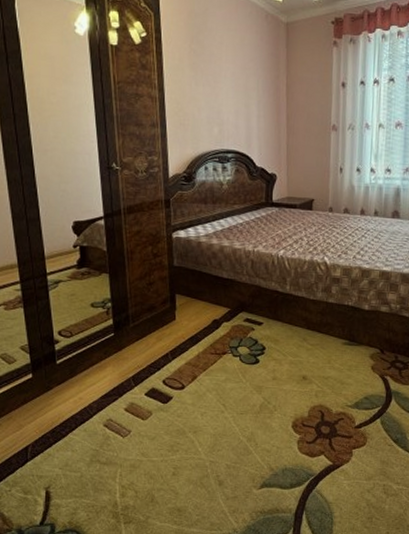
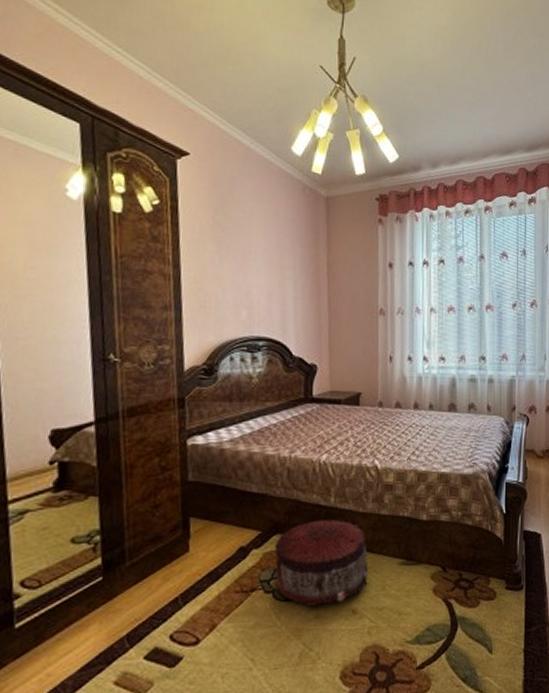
pouf: none [241,302,317,370] -> present [274,518,369,606]

